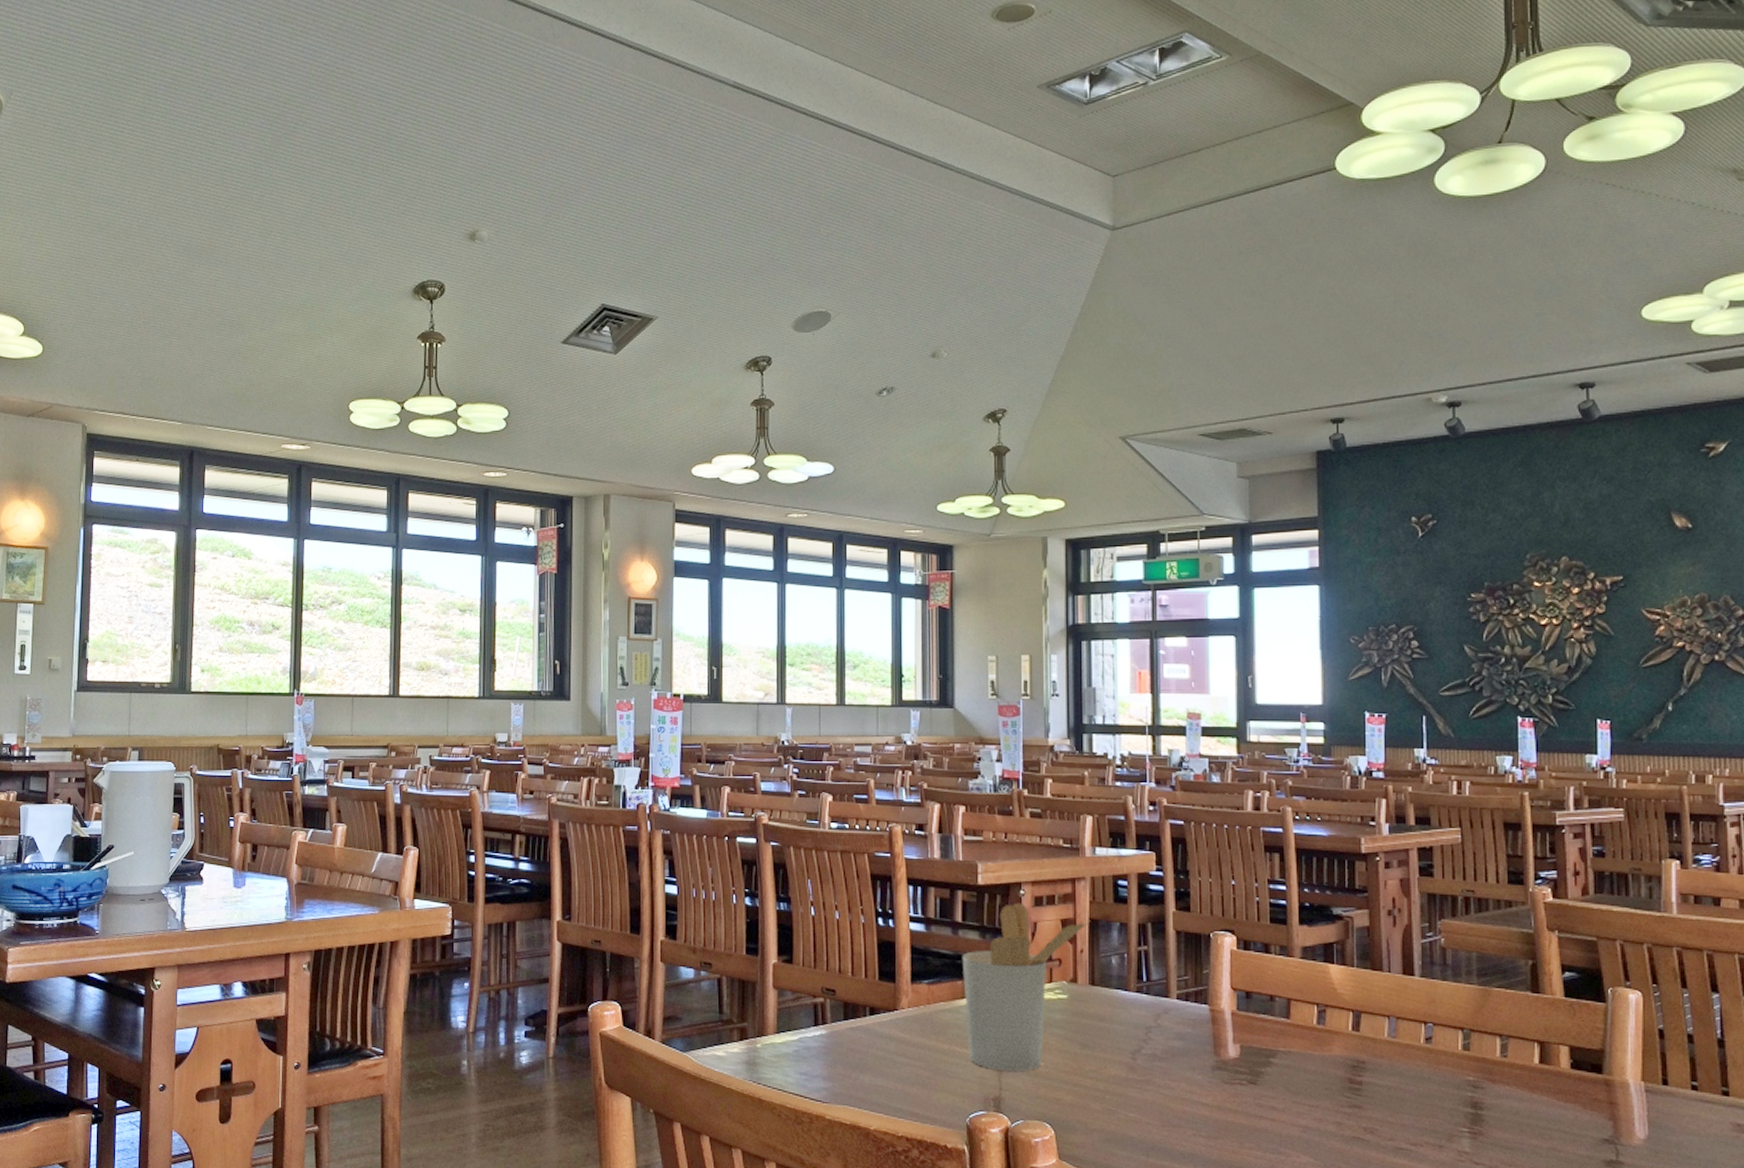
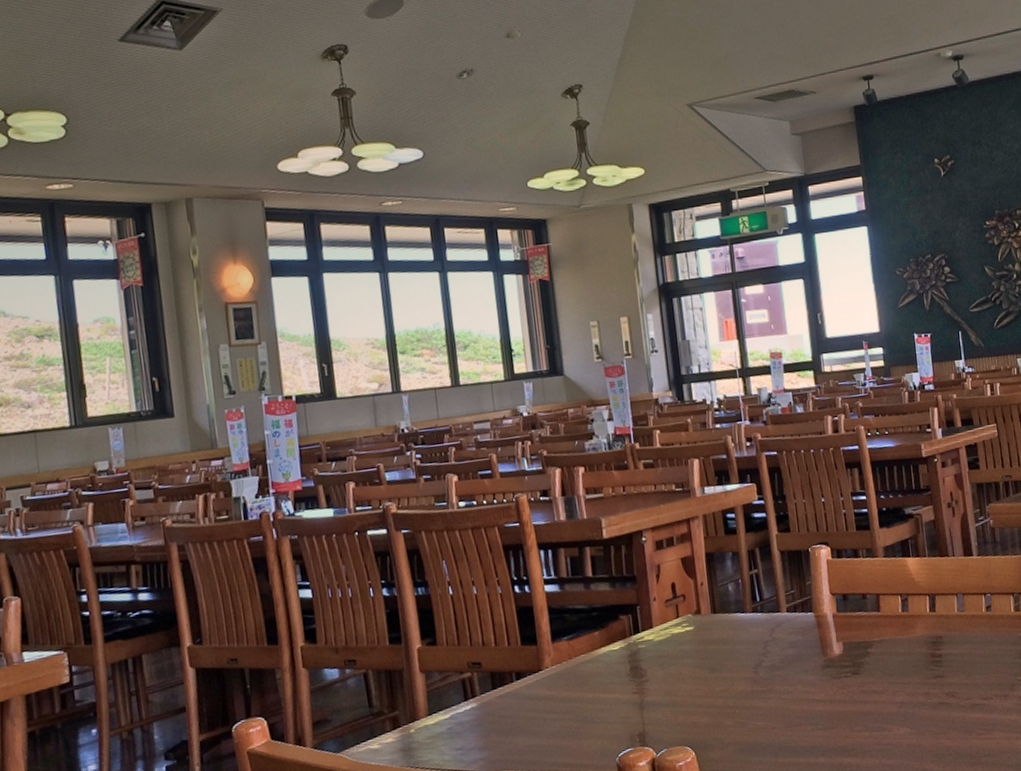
utensil holder: present [961,902,1091,1071] -> none [596,549,707,708]

